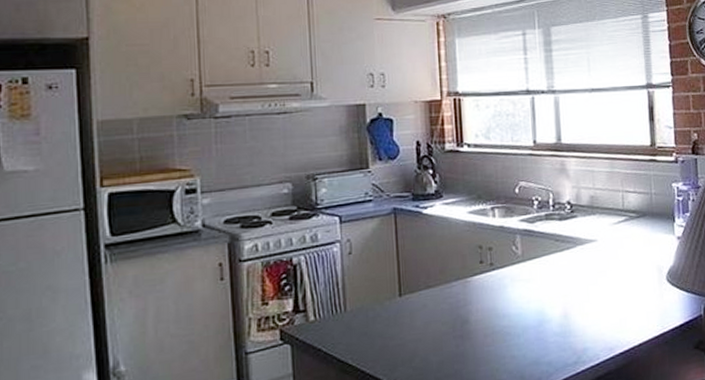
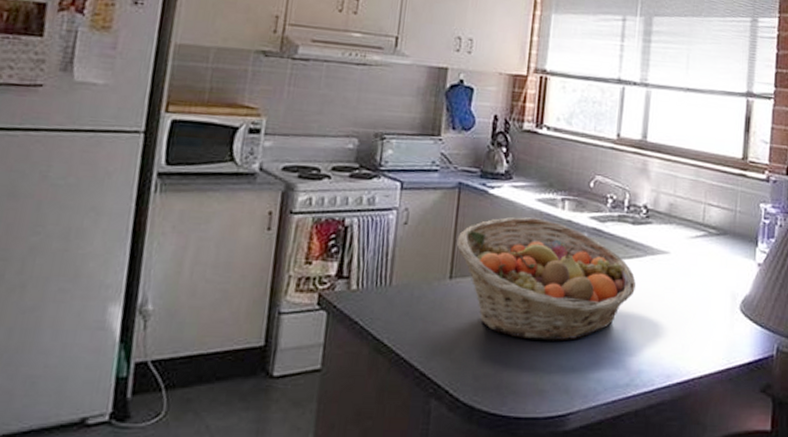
fruit basket: none [400,229,570,338] -> present [456,217,636,341]

